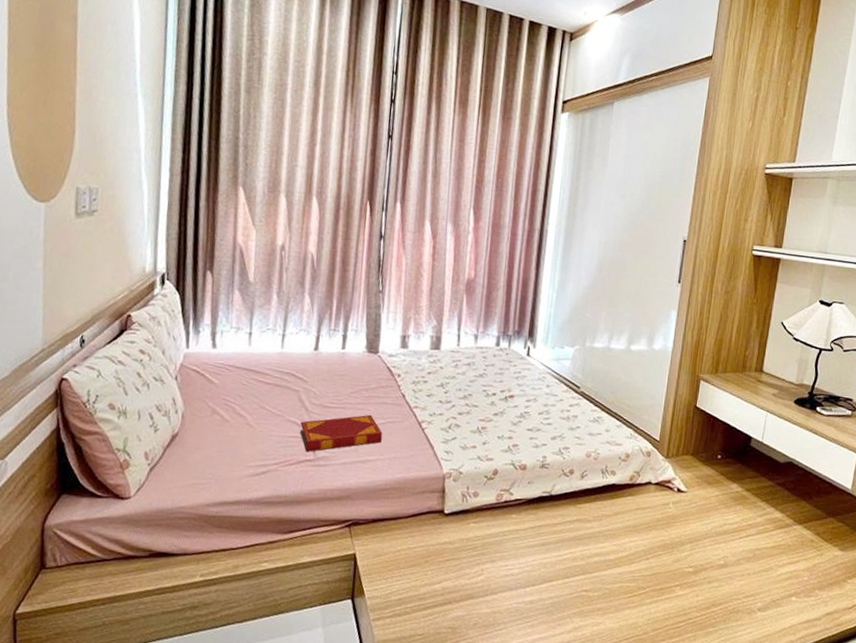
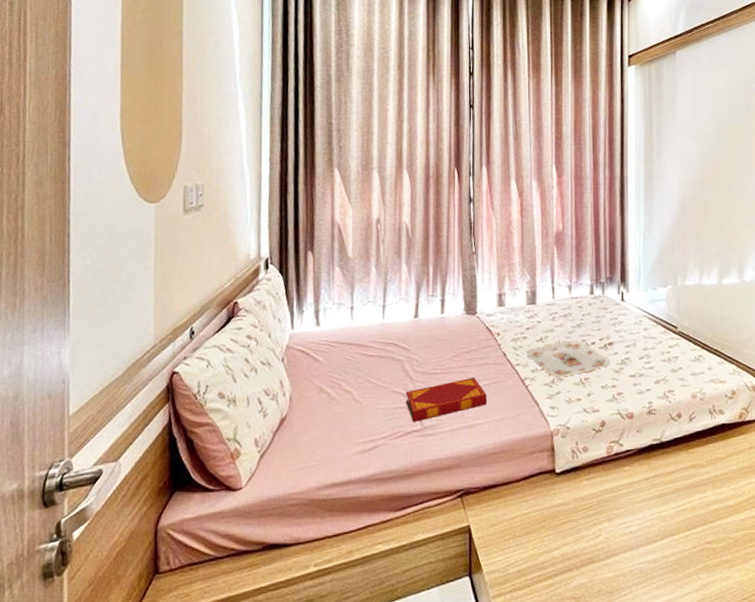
serving tray: none [426,389,510,424] -> present [527,341,611,378]

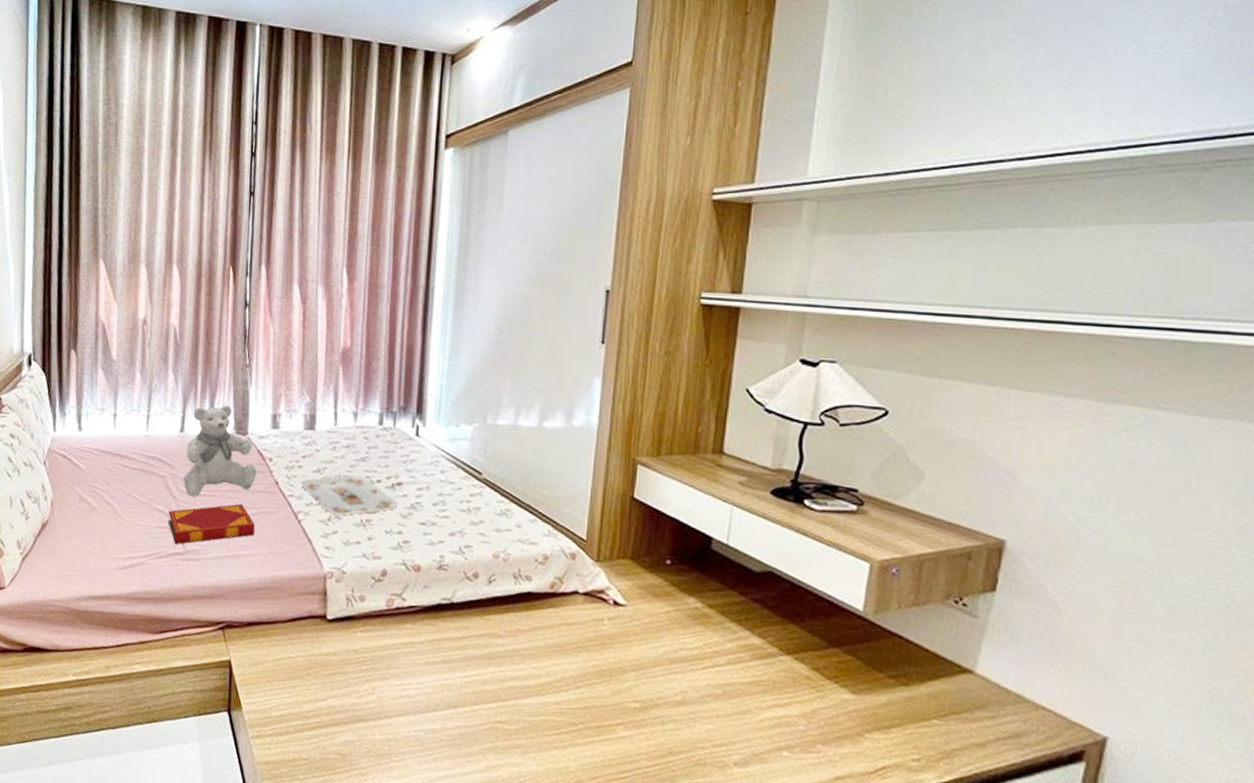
teddy bear: none [418,289,486,375] -> present [182,405,257,496]

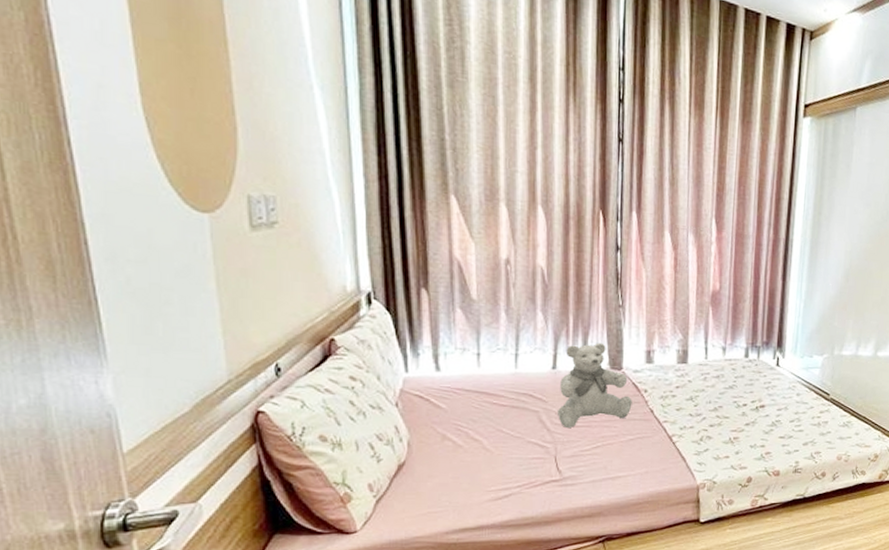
hardback book: present [168,503,255,544] -> none [542,431,632,472]
serving tray: present [301,475,398,516] -> none [675,401,761,436]

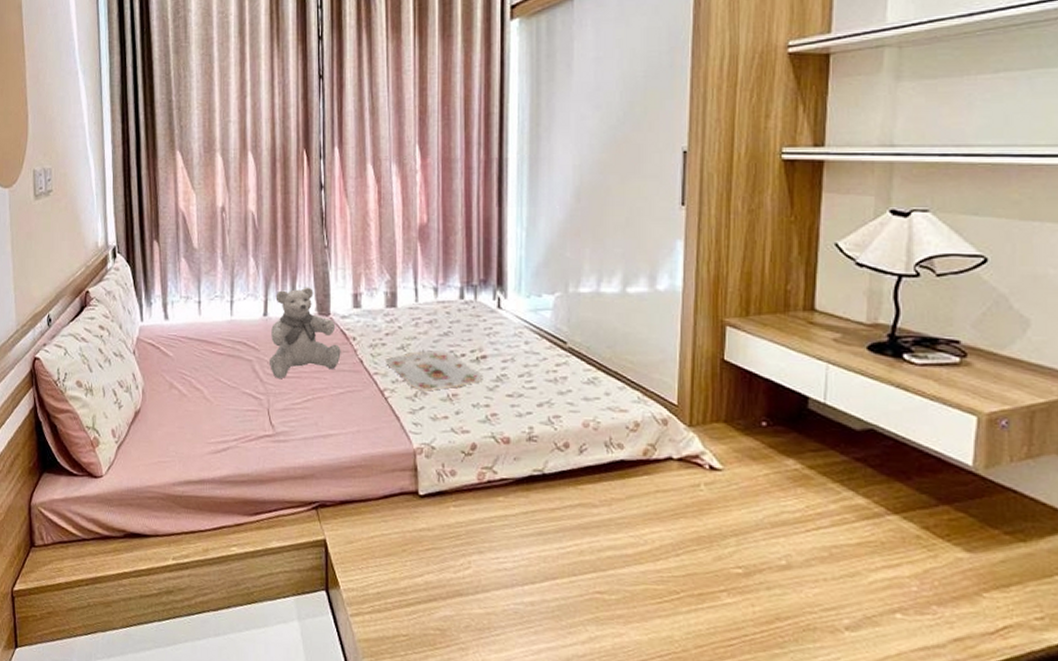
serving tray: none [675,401,761,436] -> present [386,350,484,391]

